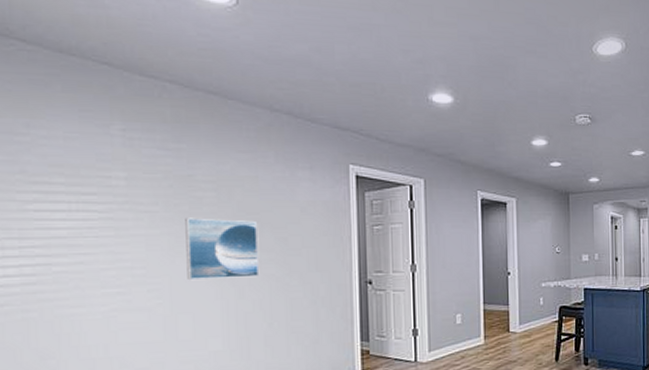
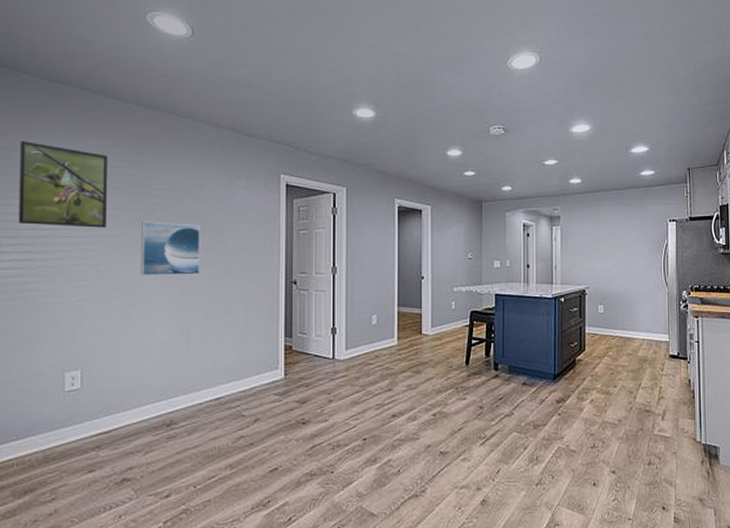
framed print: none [21,124,141,226] -> present [18,141,107,228]

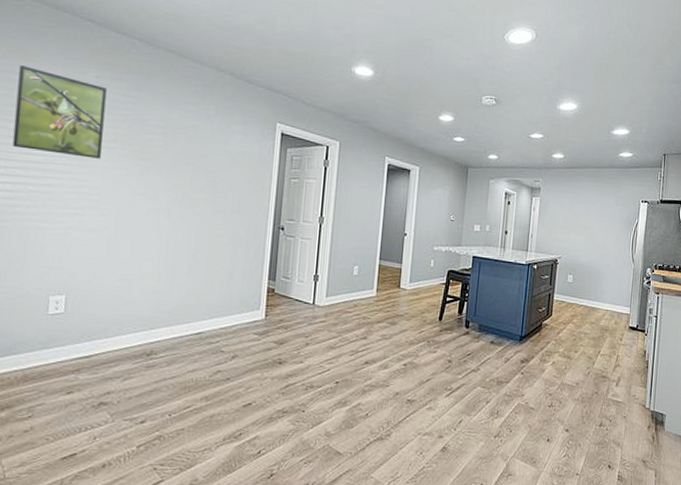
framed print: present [141,221,201,277] -> none [132,156,194,213]

